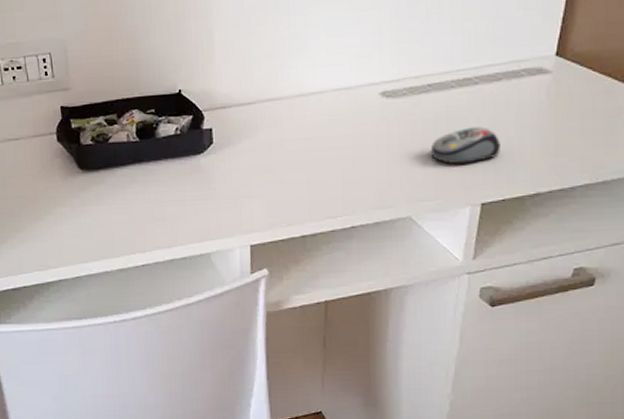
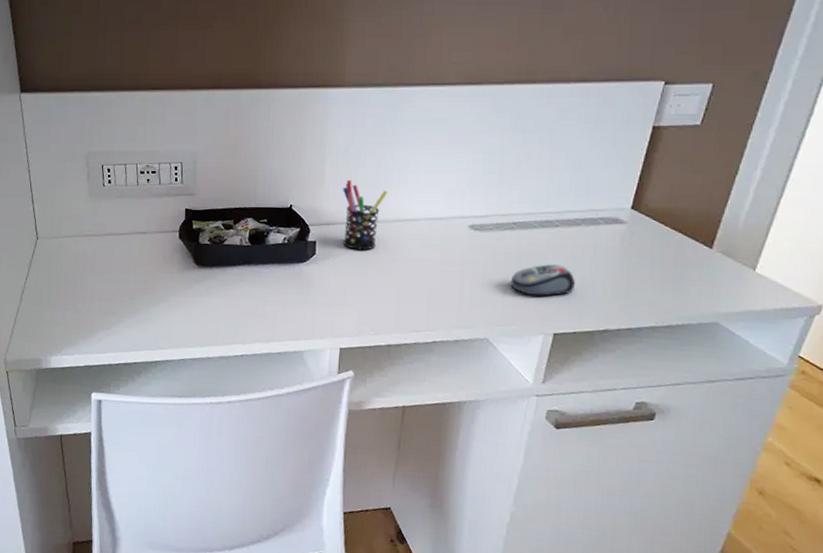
pen holder: none [235,55,288,134] -> present [342,180,388,250]

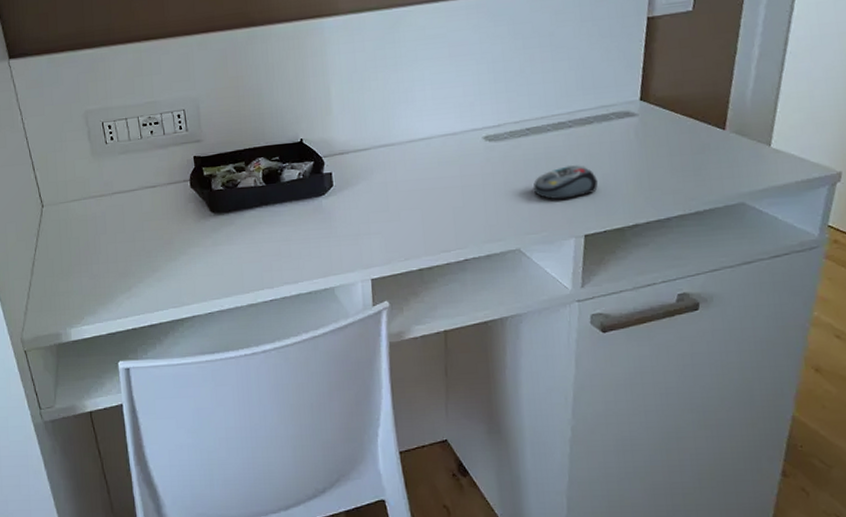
pen holder: present [342,180,388,250] -> none [351,107,398,176]

